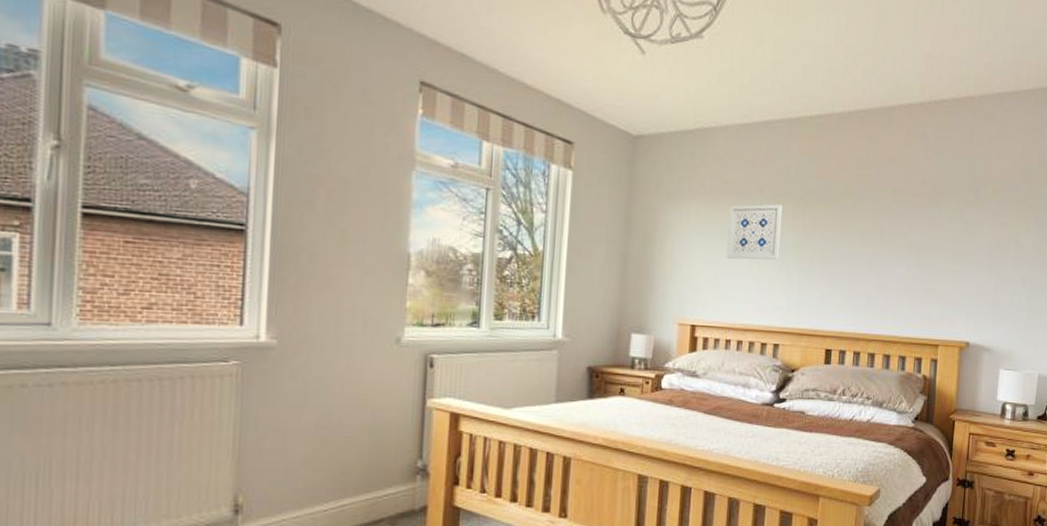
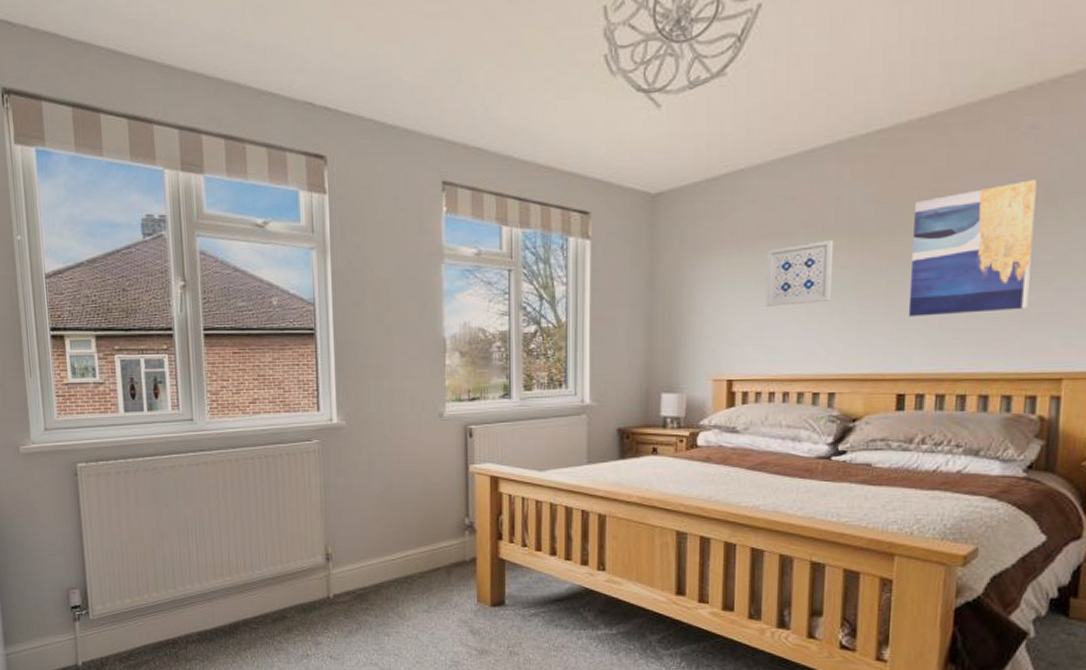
wall art: none [836,178,925,285] -> present [908,179,1037,317]

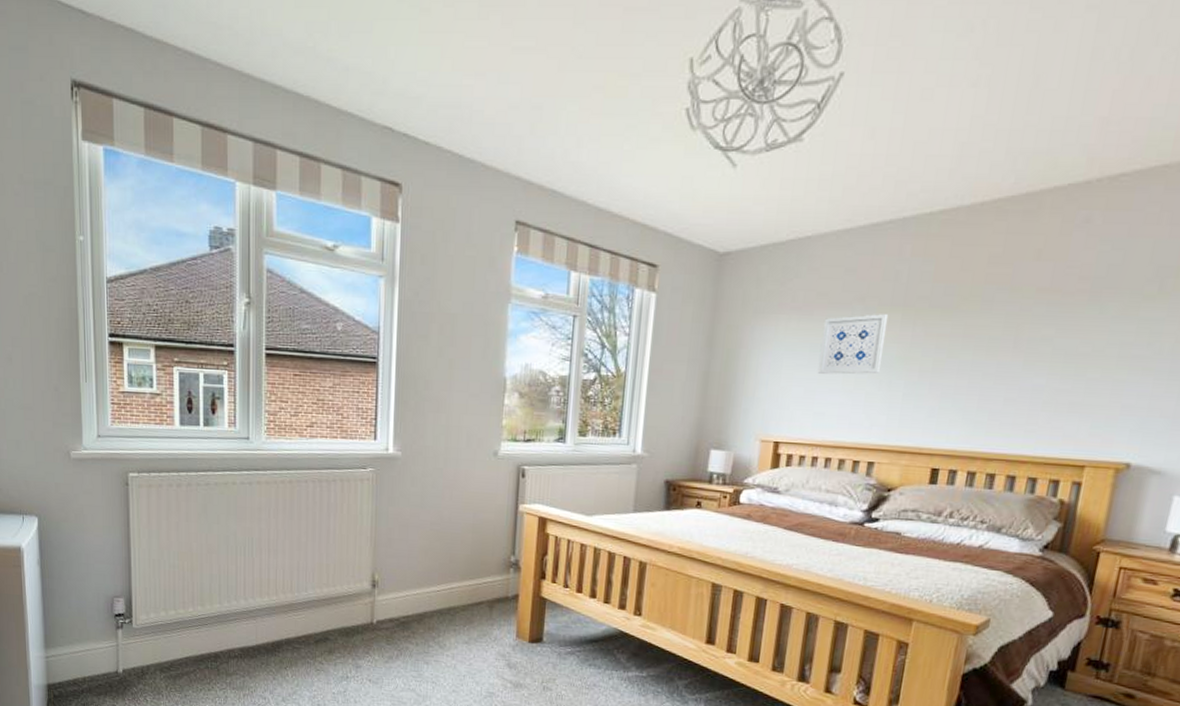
wall art: present [908,179,1037,317] -> none [950,272,1084,397]

